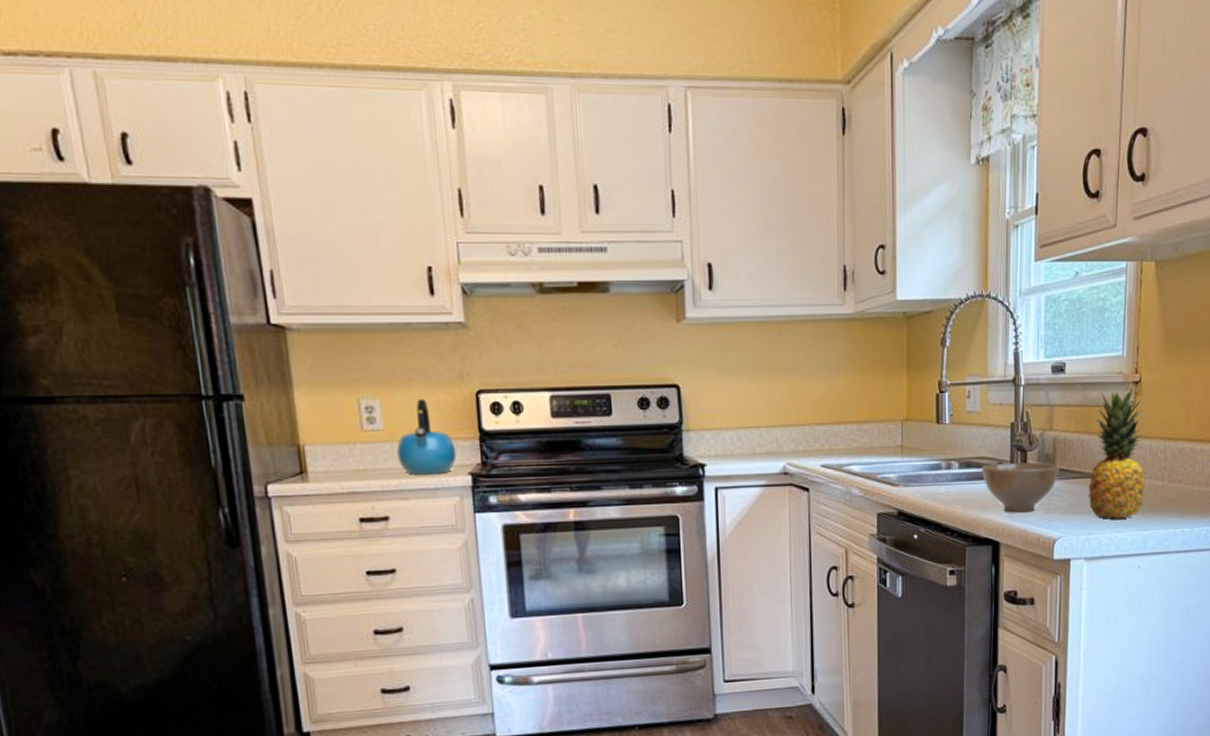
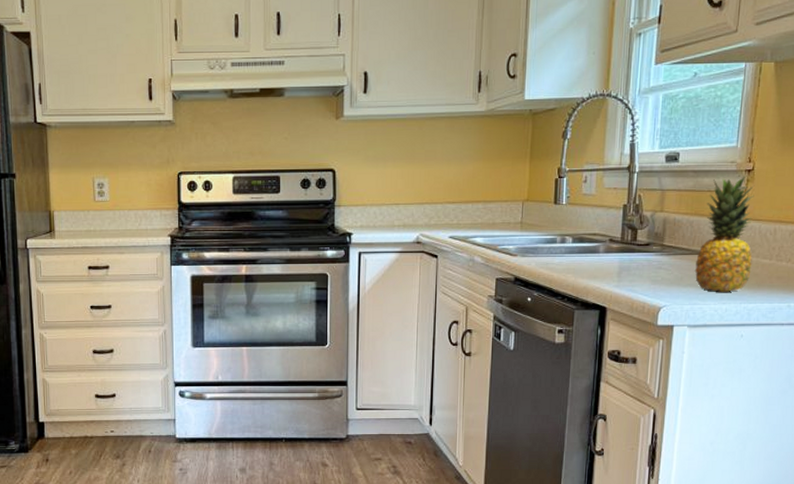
kettle: present [397,398,457,475] -> none [118,178,161,235]
bowl: present [981,462,1061,513] -> none [593,240,669,283]

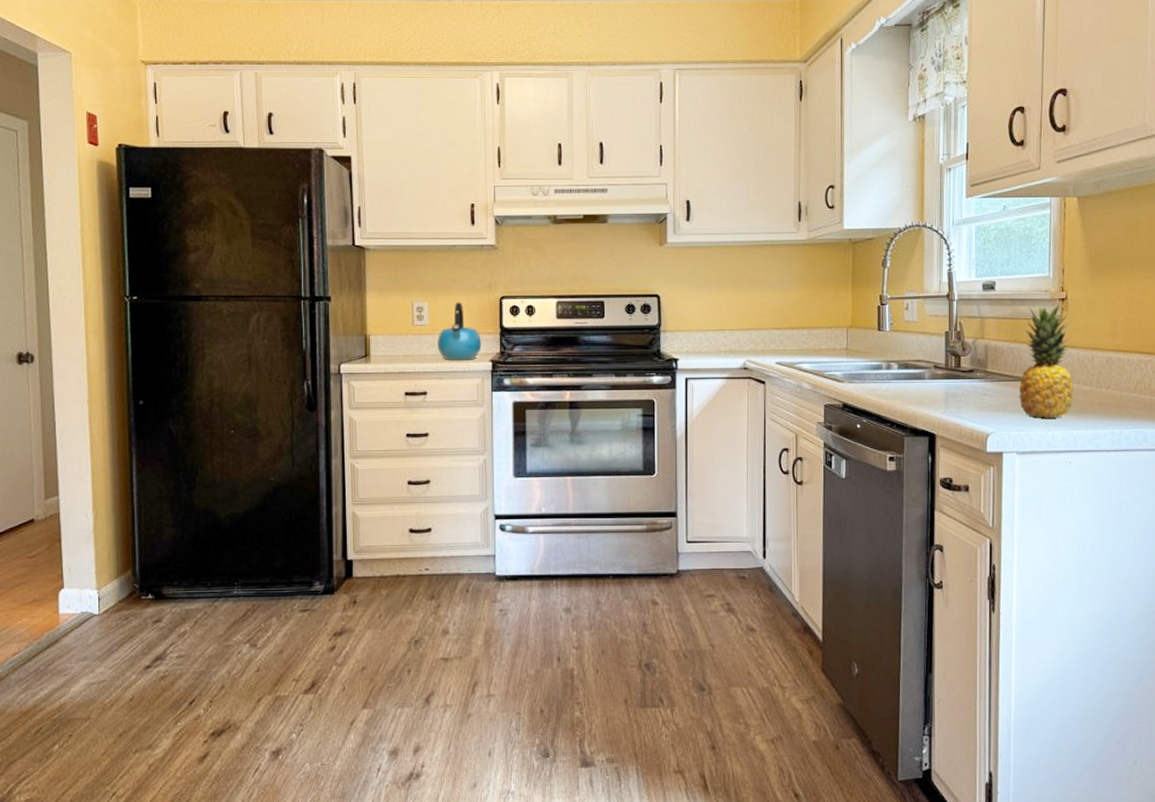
kettle: none [118,178,161,235] -> present [438,302,482,360]

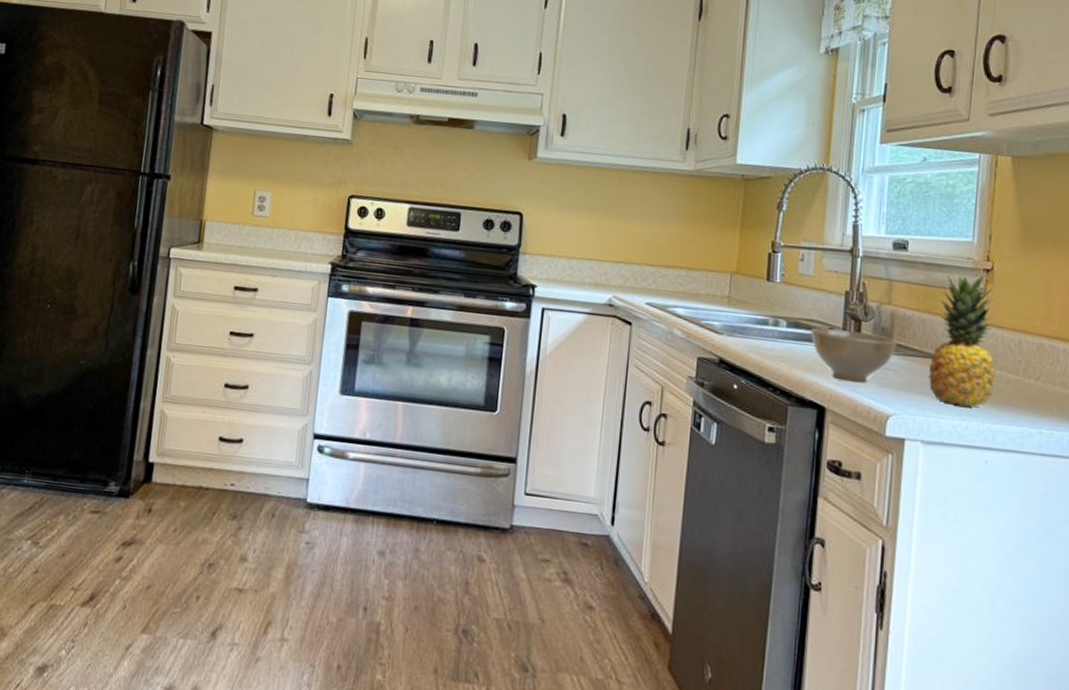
kettle: present [438,302,482,360] -> none [275,196,324,260]
bowl: none [918,366,992,409] -> present [810,327,898,383]

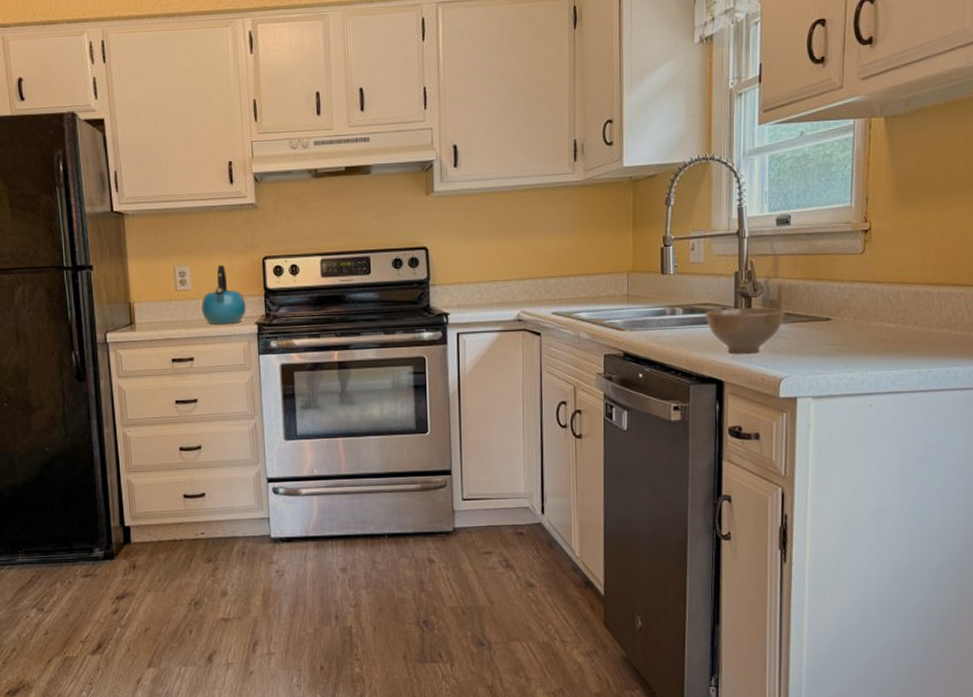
kettle: none [275,196,324,260] -> present [201,264,246,325]
fruit: present [928,274,995,407] -> none [815,235,876,360]

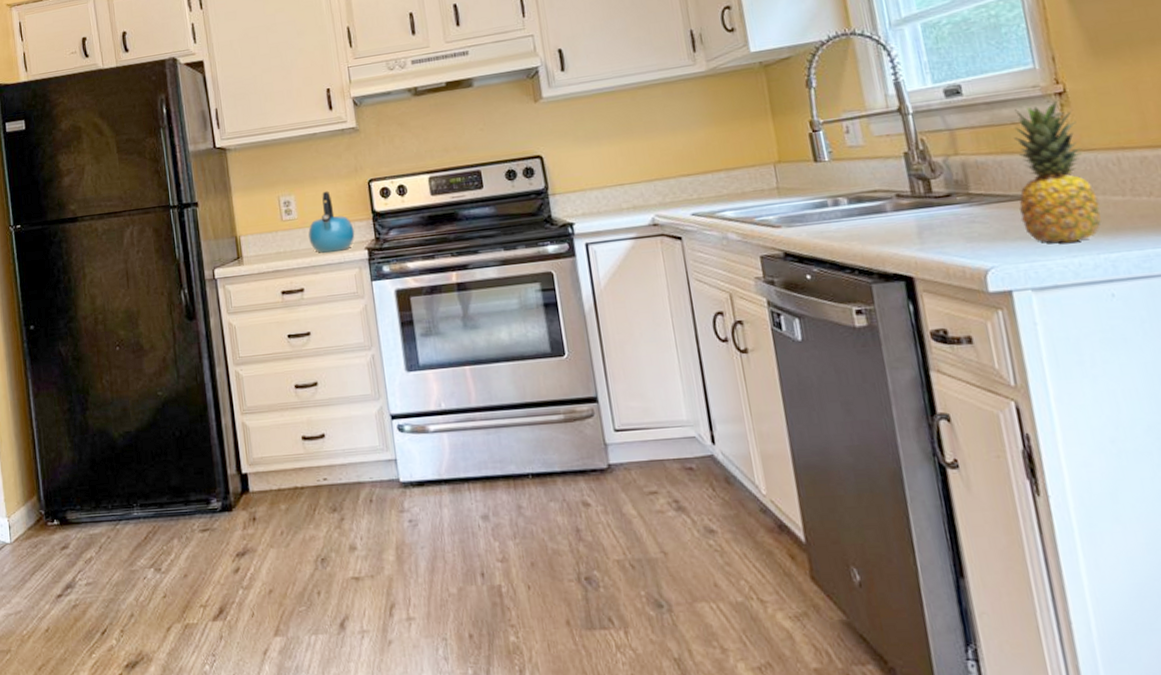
bowl: present [705,307,786,354] -> none [875,189,978,245]
fruit: none [815,235,876,360] -> present [1014,98,1101,243]

